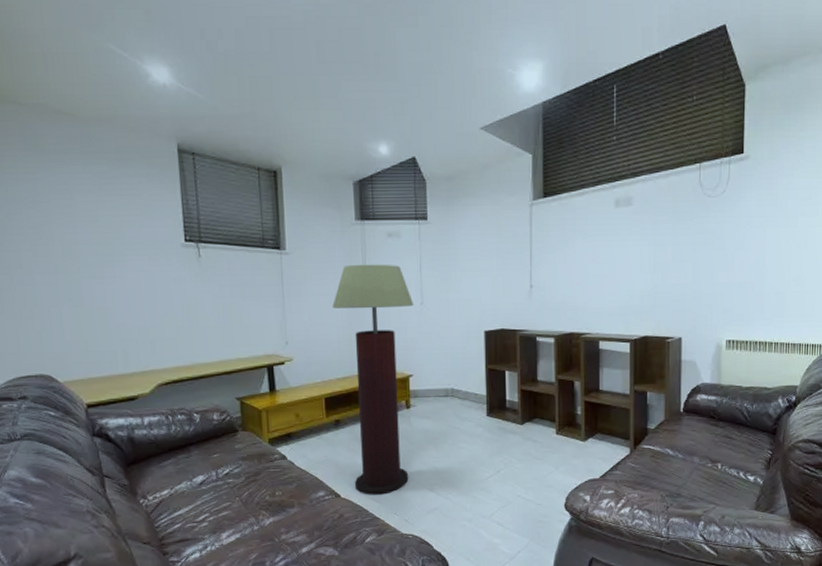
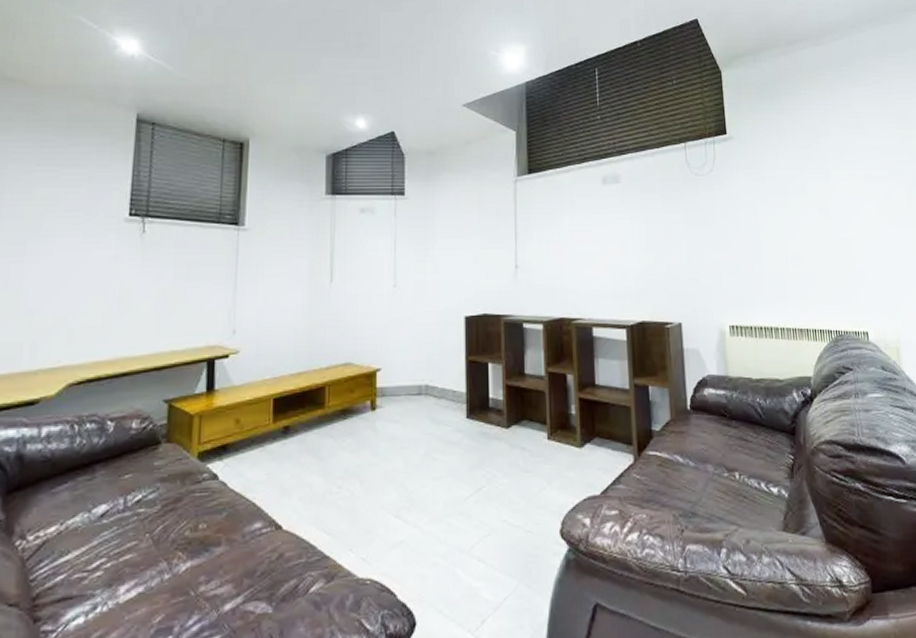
floor lamp: present [333,264,414,495] -> none [293,241,386,526]

